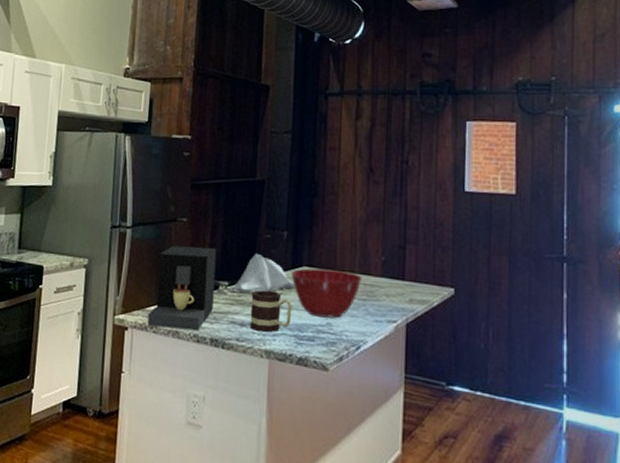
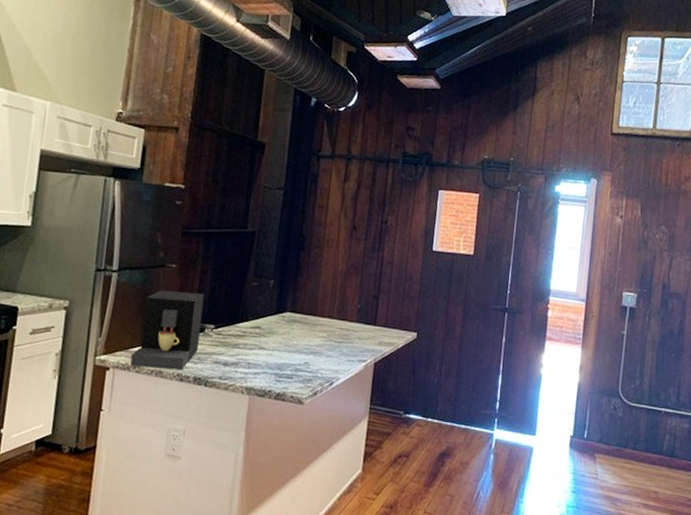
napkin: present [233,254,295,294] -> none [218,300,278,336]
mug: present [249,289,292,332] -> none [232,332,274,371]
mixing bowl: present [291,268,362,318] -> none [275,314,339,358]

